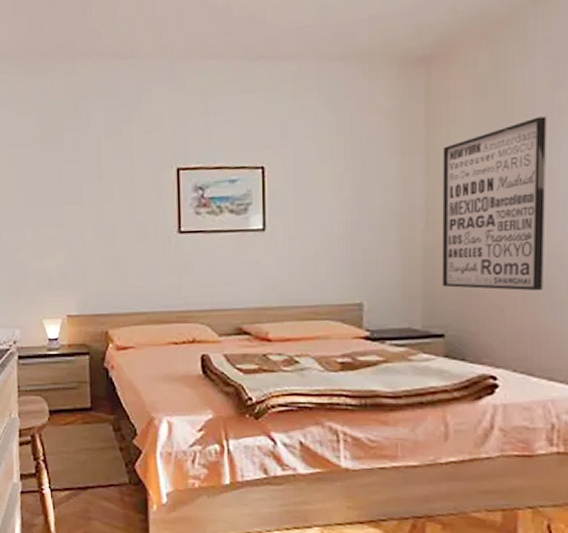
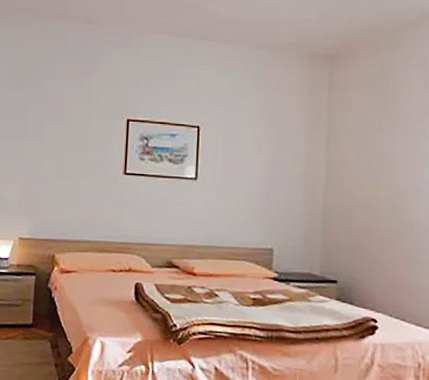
wall art: present [442,116,547,291] -> none [336,112,418,251]

